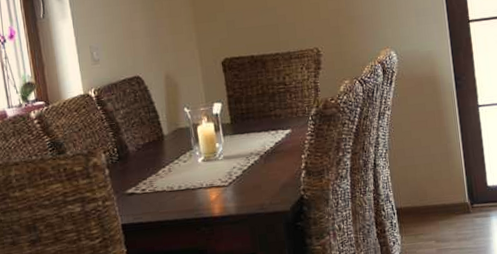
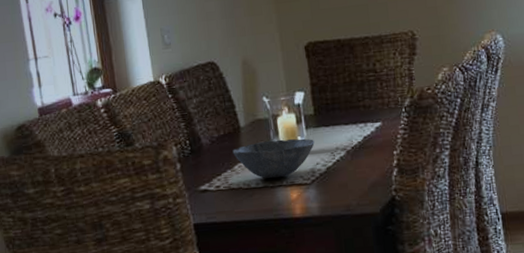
bowl: none [157,145,231,182] -> present [232,138,315,179]

